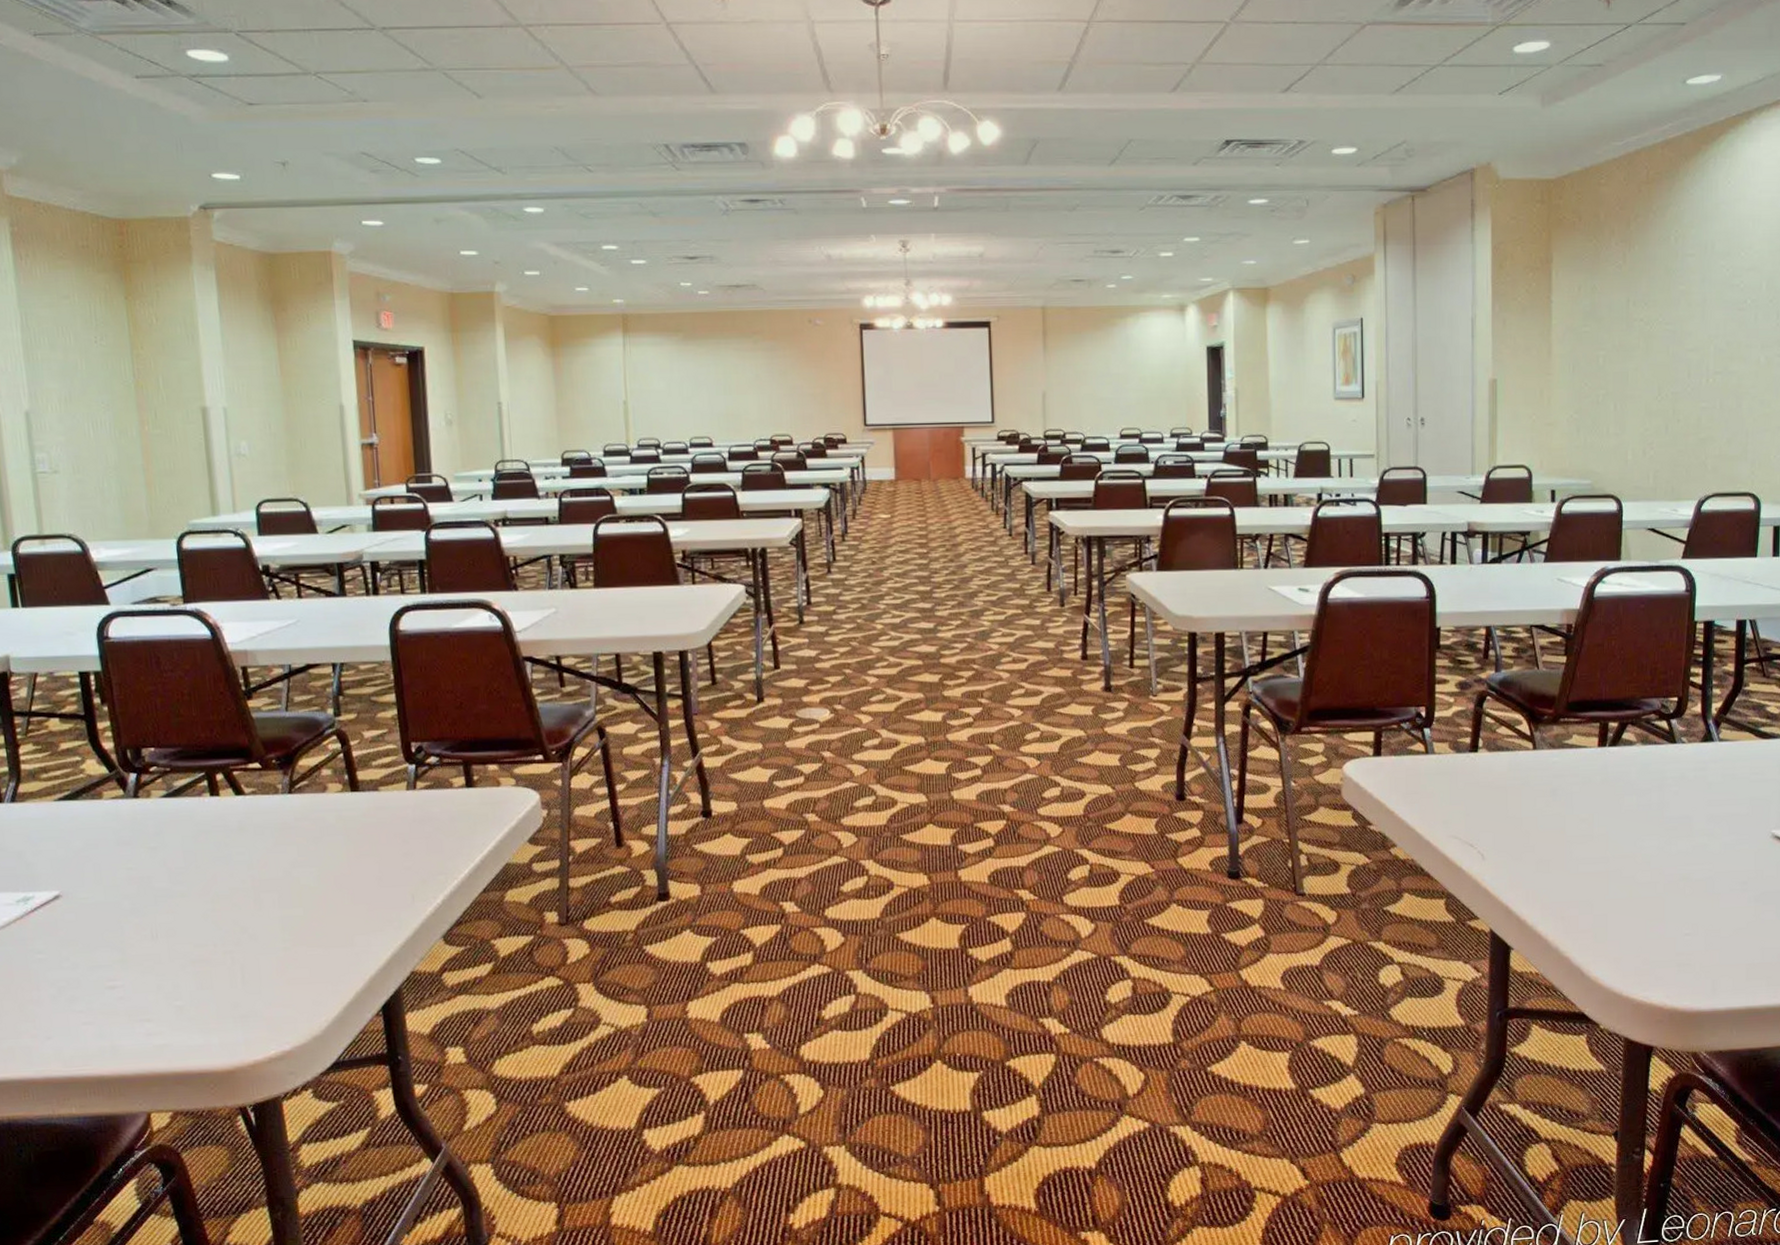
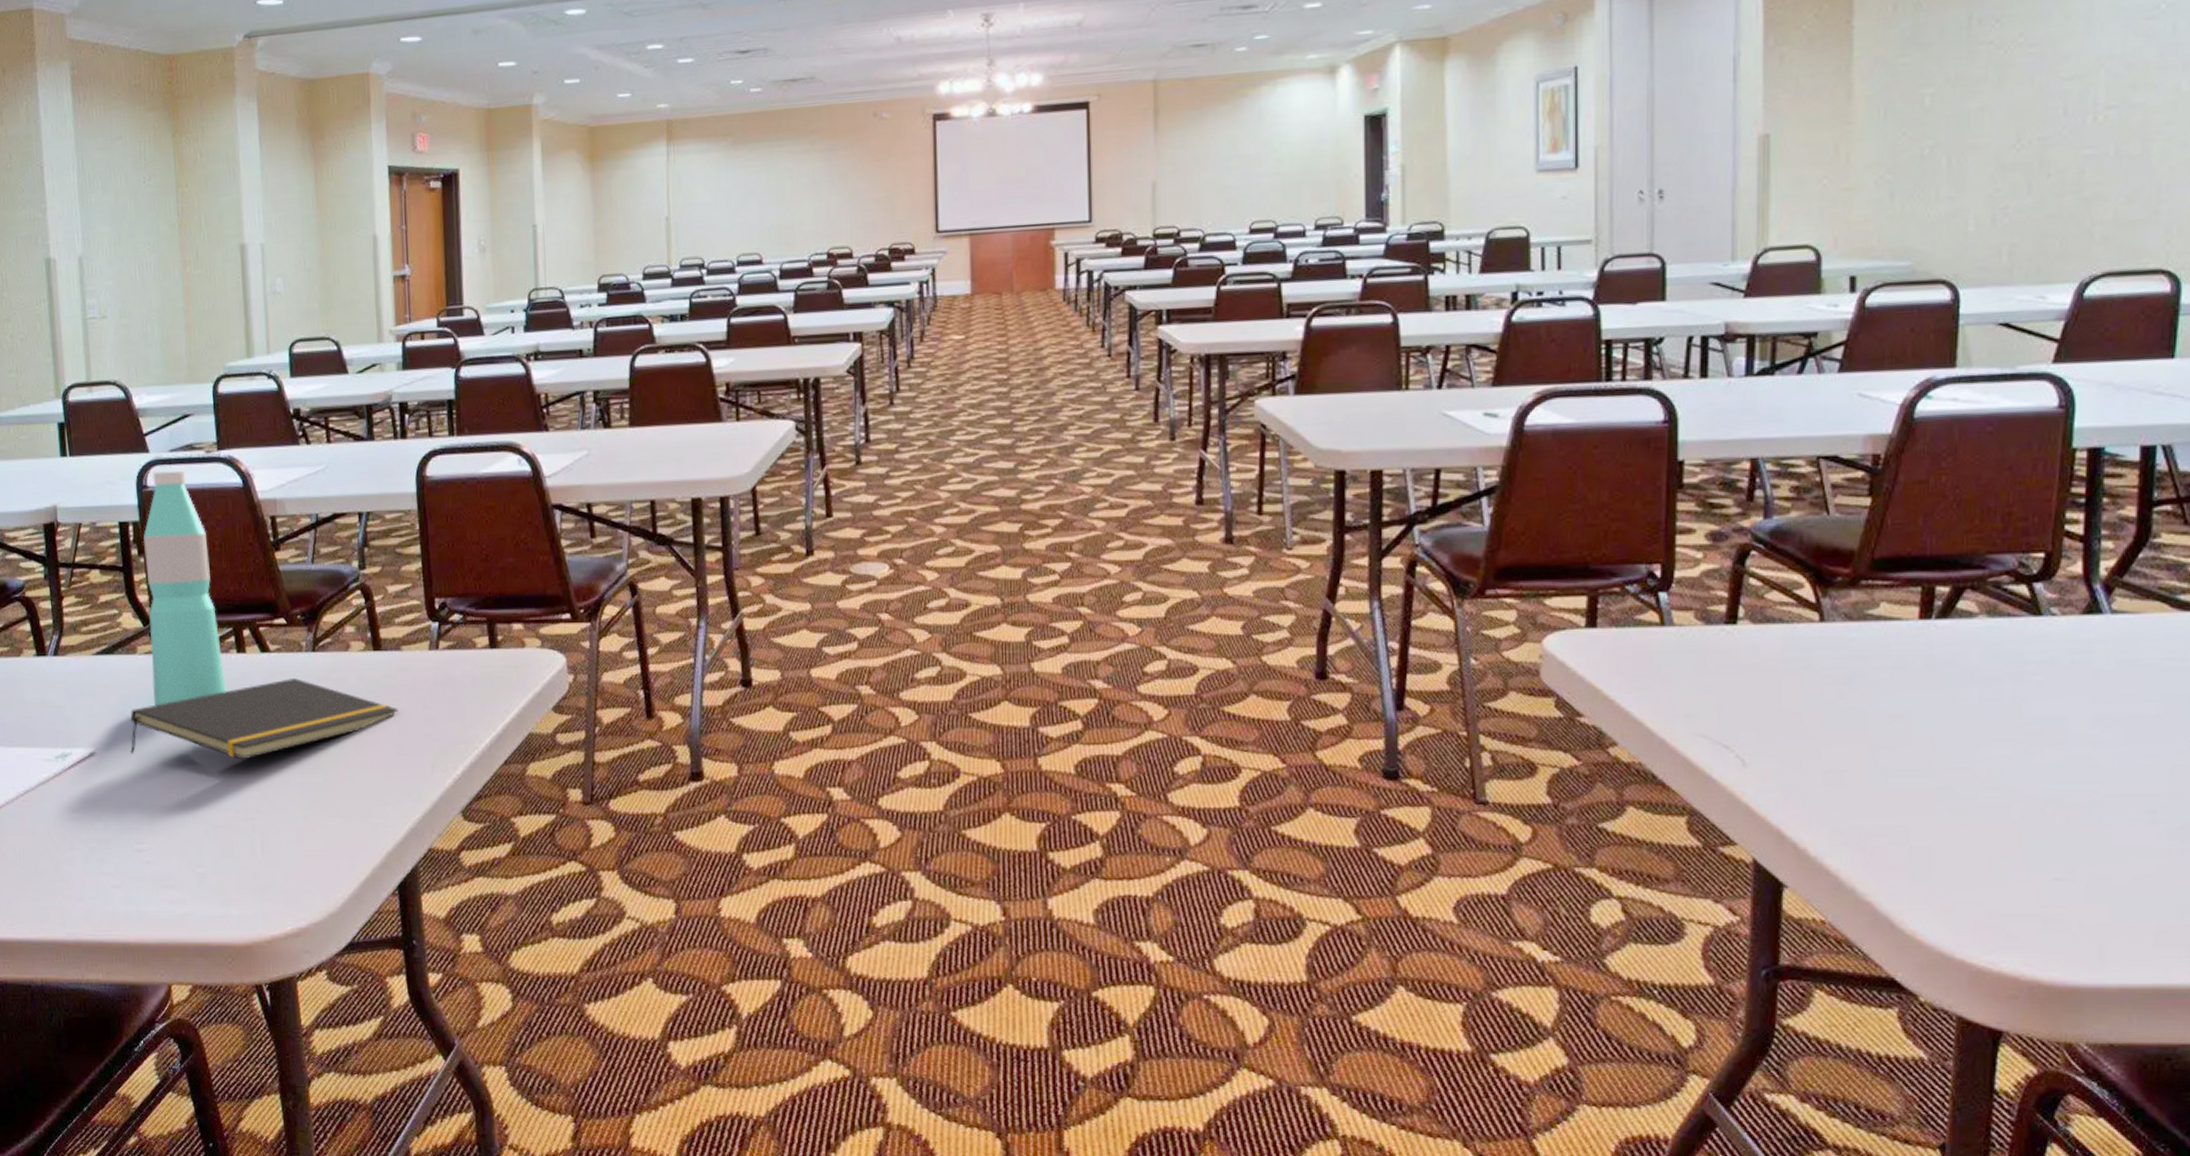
notepad: none [98,819,378,897] -> present [130,678,398,760]
water bottle: none [106,622,201,848] -> present [143,471,227,706]

